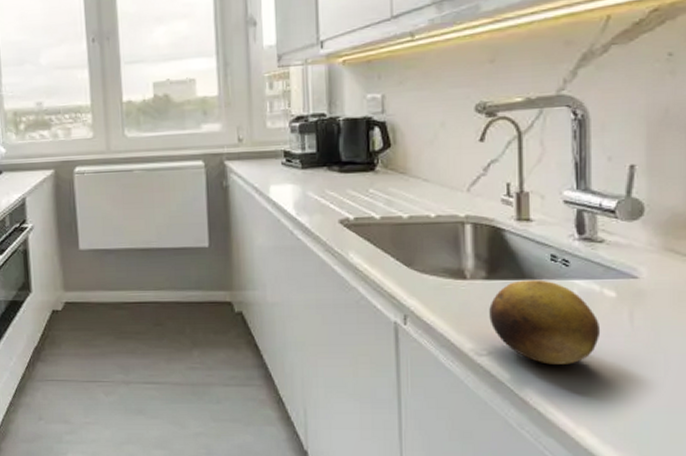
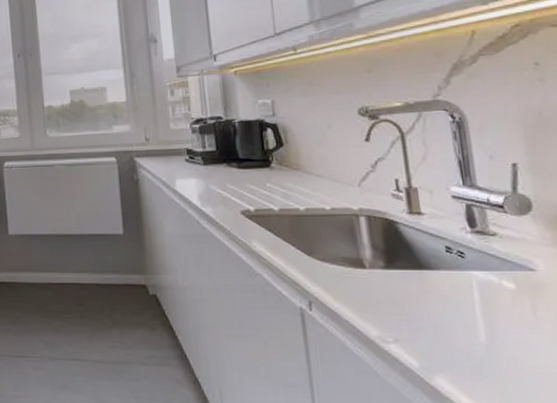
fruit: present [489,280,601,365] -> none [391,270,505,354]

